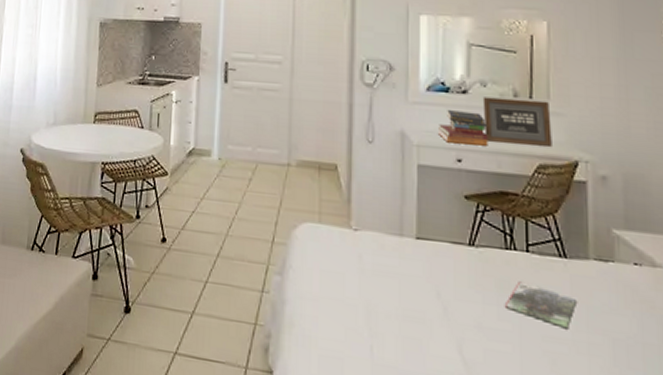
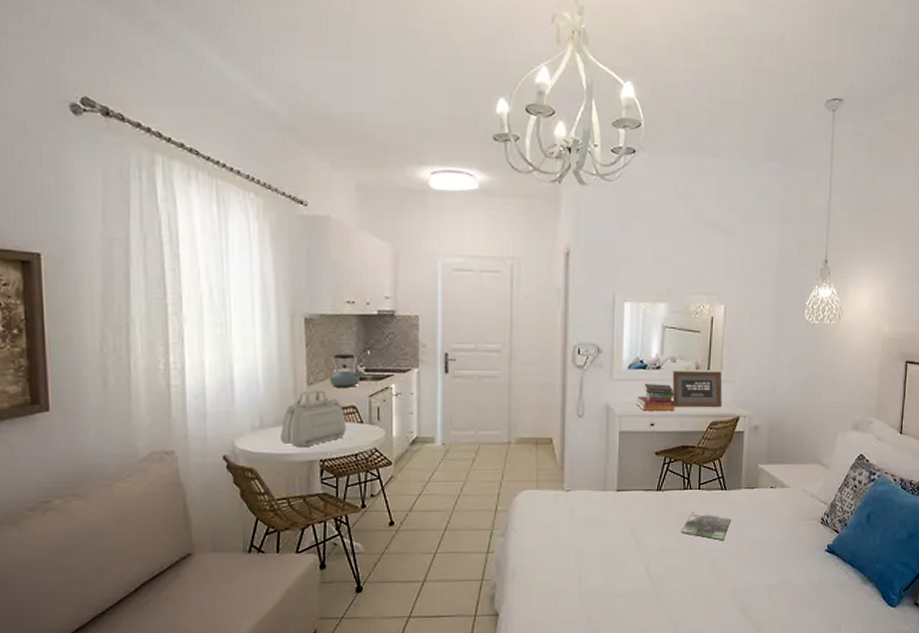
handbag: none [70,91,128,148] -> present [281,390,346,446]
kettle: none [116,57,149,91] -> present [329,354,365,387]

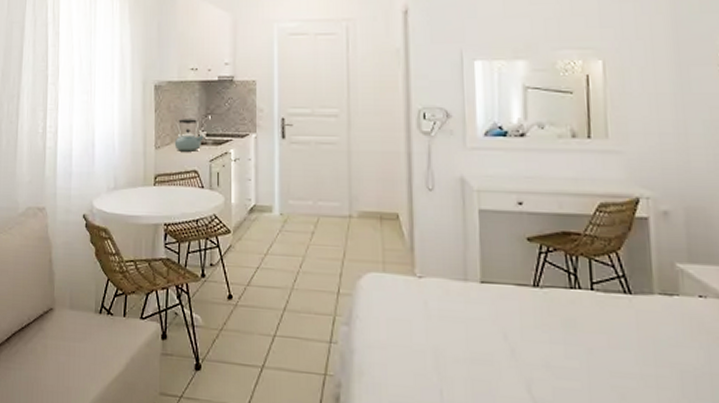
handbag: present [281,390,346,446] -> none [131,154,189,209]
books: present [636,384,675,411] -> none [497,154,549,188]
picture frame: present [672,371,723,408] -> none [541,139,613,186]
magazine: present [680,512,731,541] -> none [571,319,643,364]

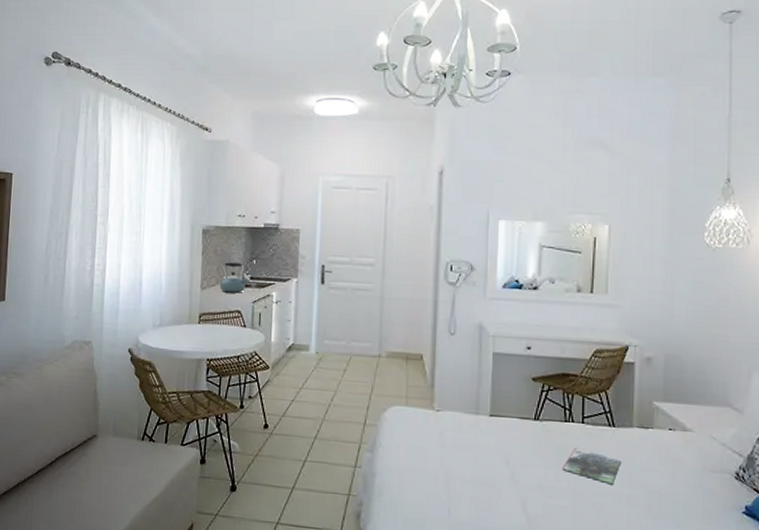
magazine: none [571,319,643,364] -> present [562,448,621,485]

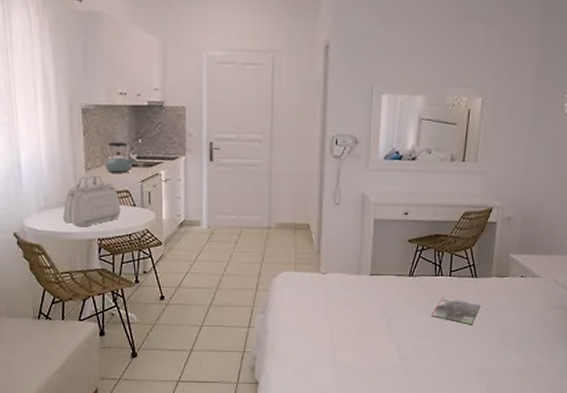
handbag: none [176,294,232,346] -> present [63,175,121,226]

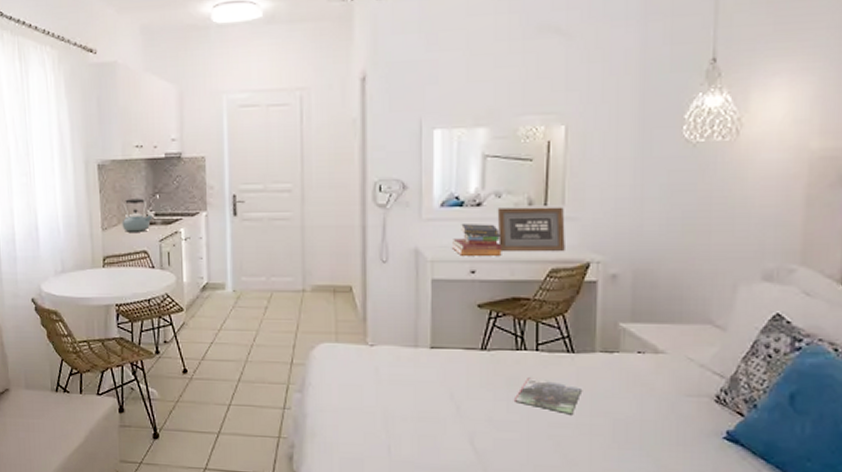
handbag: present [63,175,121,226] -> none [80,235,139,291]
books: none [390,174,430,201] -> present [451,224,502,256]
picture frame: none [427,162,477,199] -> present [497,207,565,252]

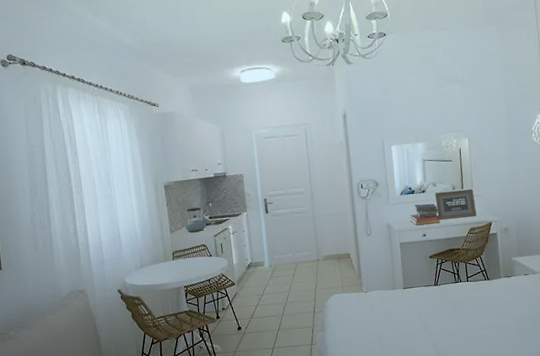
magazine: present [513,377,581,415] -> none [457,299,496,321]

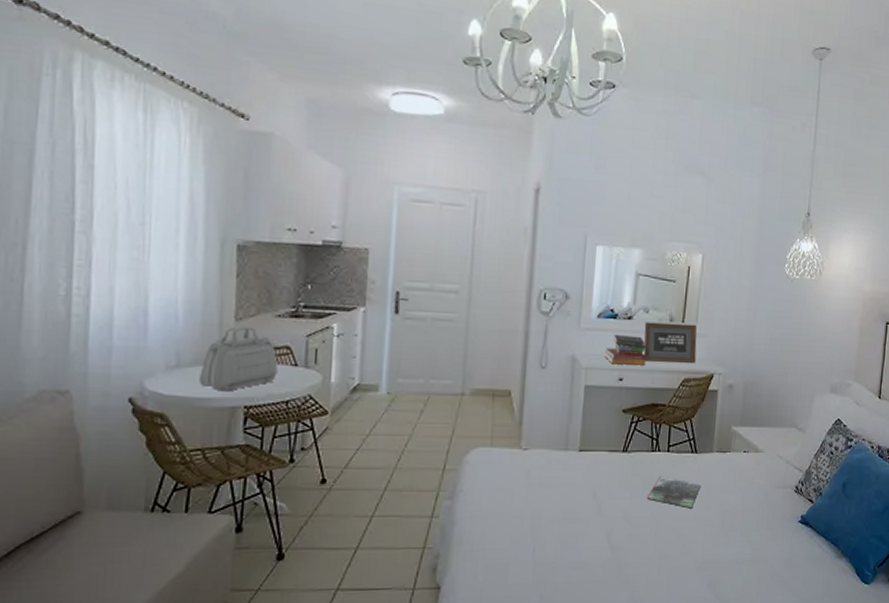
handbag: none [155,235,201,278] -> present [199,326,278,390]
kettle: present [185,207,210,232] -> none [261,287,304,325]
magazine: none [457,299,496,321] -> present [646,476,700,509]

